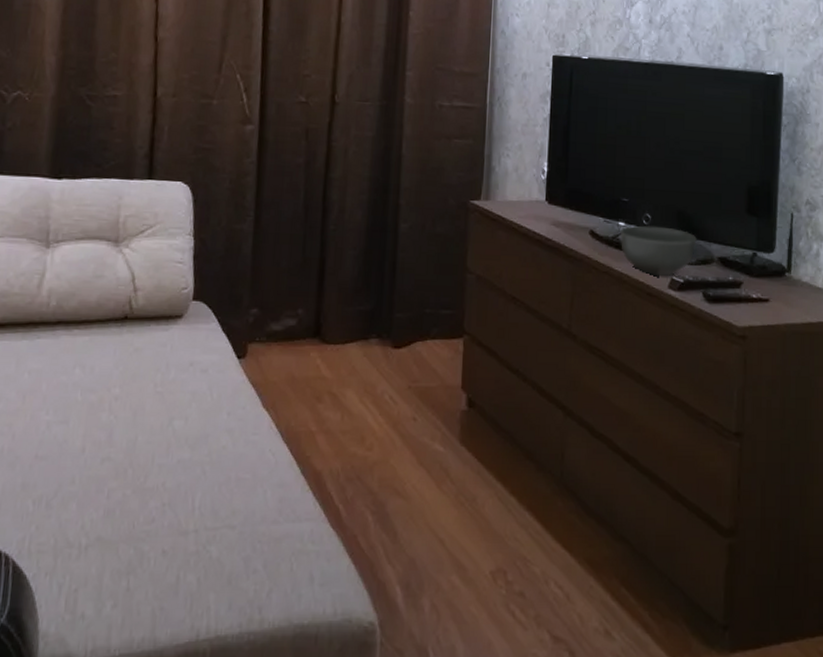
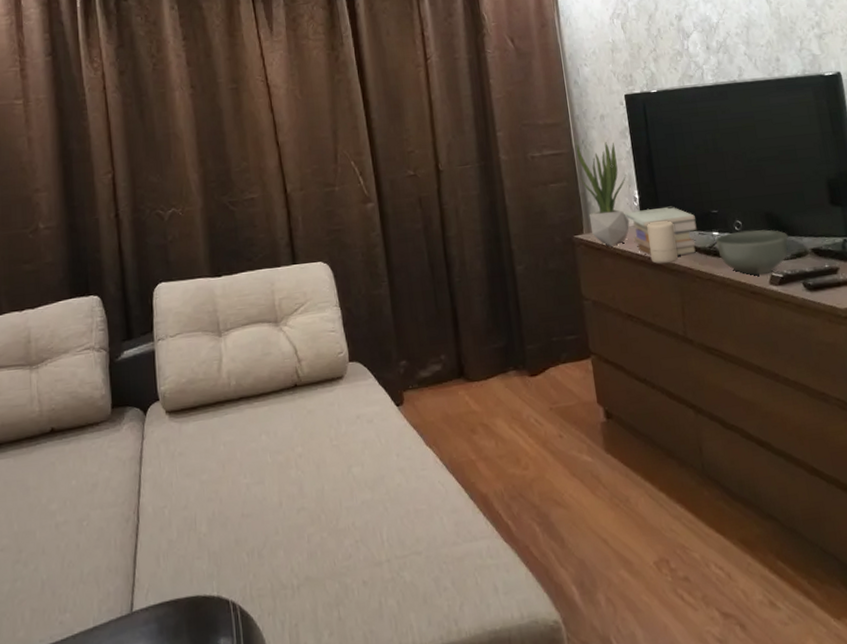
potted plant: none [489,101,538,219] -> present [576,142,630,247]
books: none [528,184,604,242] -> present [624,206,698,256]
candle: none [548,199,579,248] -> present [647,220,679,264]

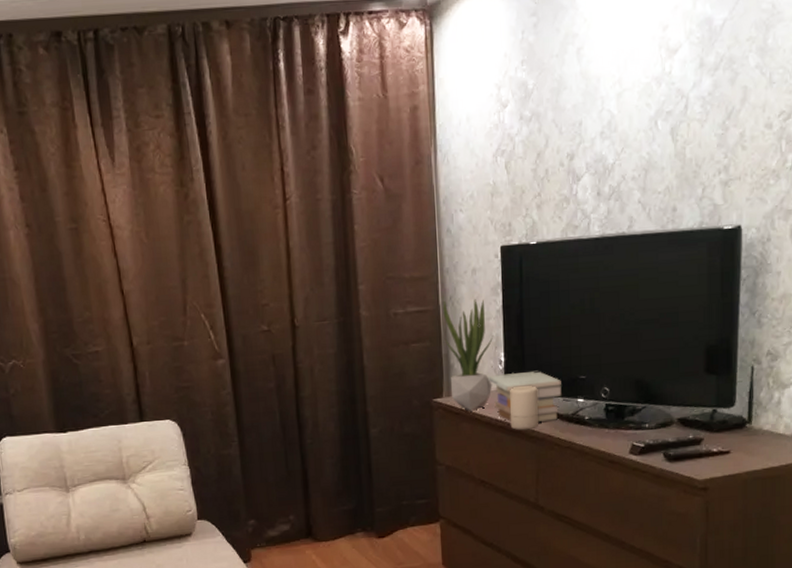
bowl: present [715,229,789,276] -> none [579,397,656,444]

